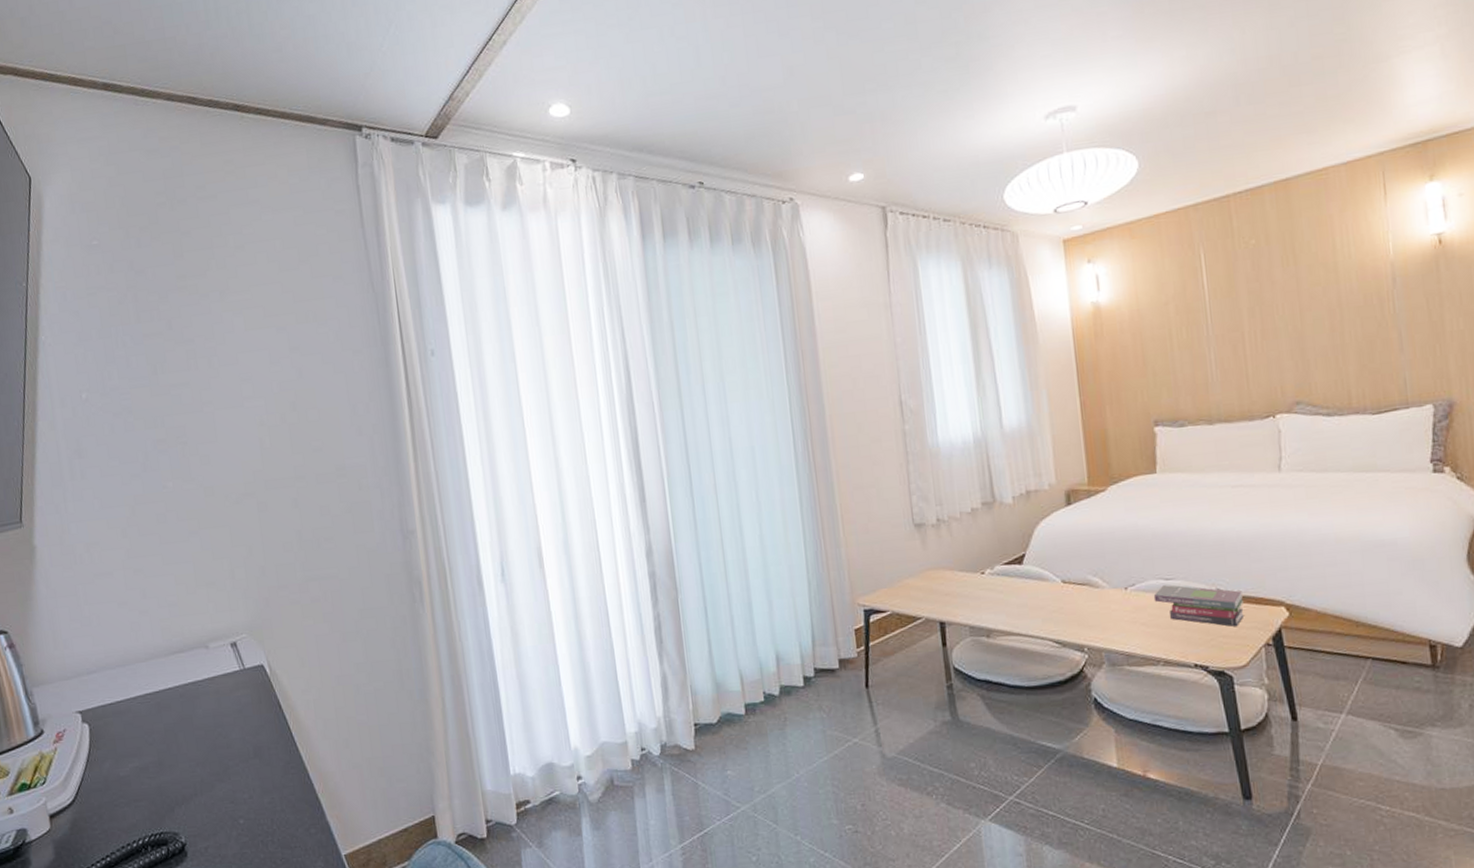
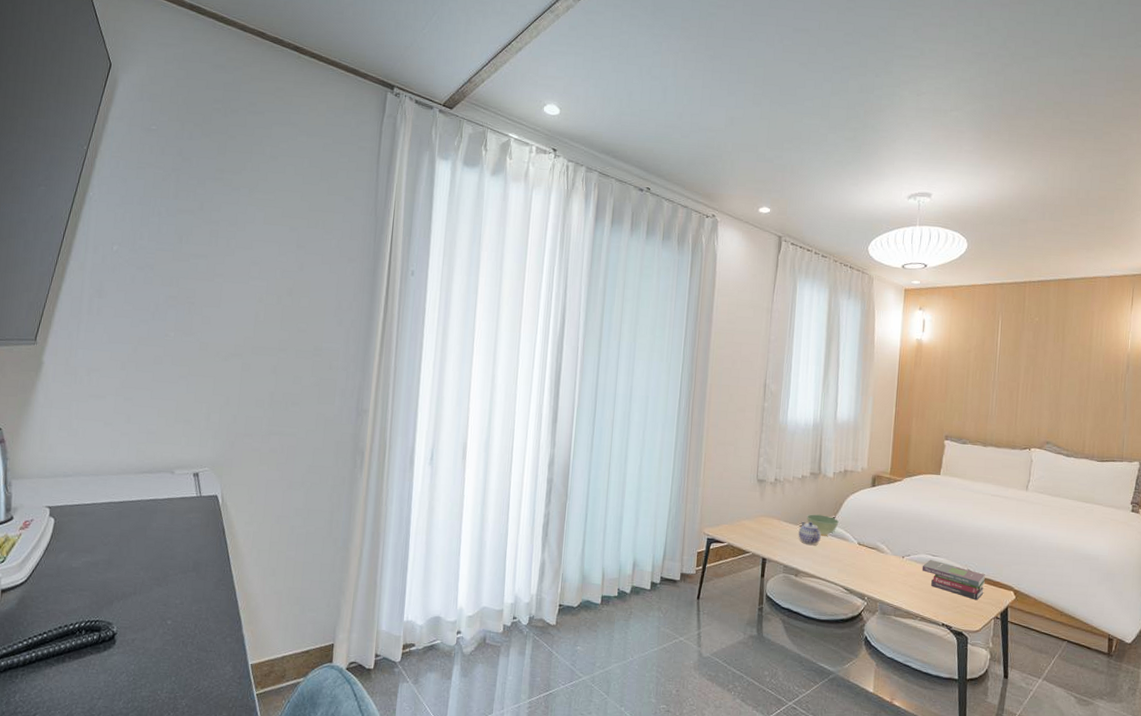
teapot: none [980,565,1013,596] -> present [798,521,822,546]
bowl: none [988,553,1032,580] -> present [807,514,839,536]

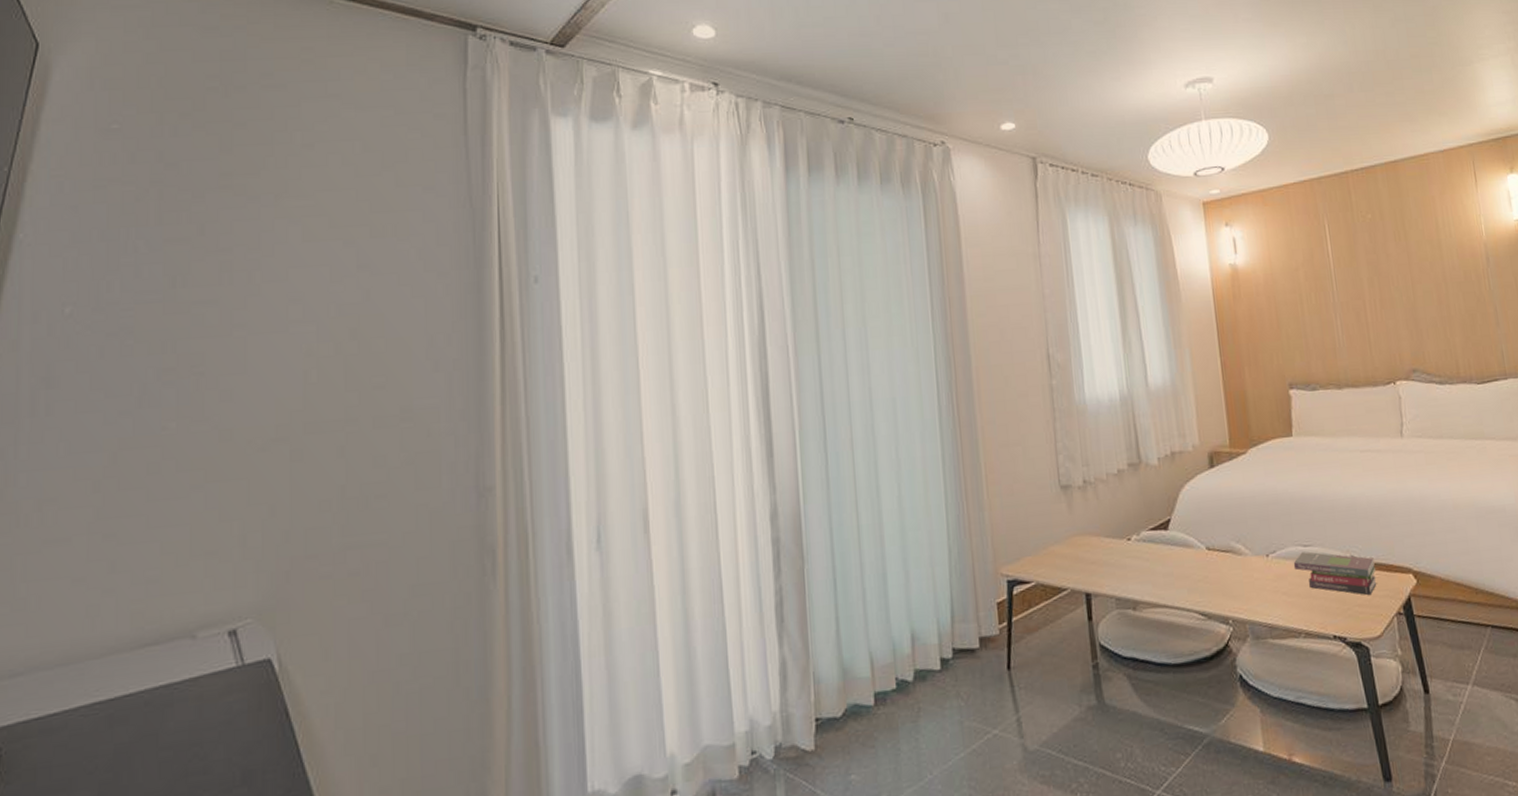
teapot: present [798,521,822,546] -> none [1126,530,1158,564]
bowl: present [807,514,839,536] -> none [1134,518,1177,547]

